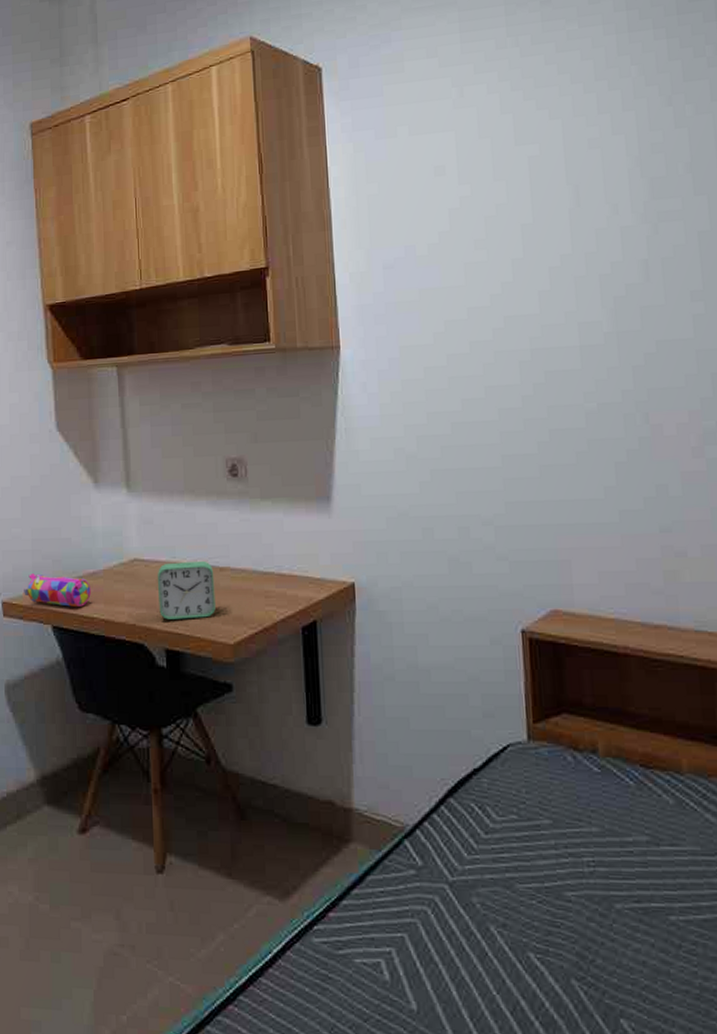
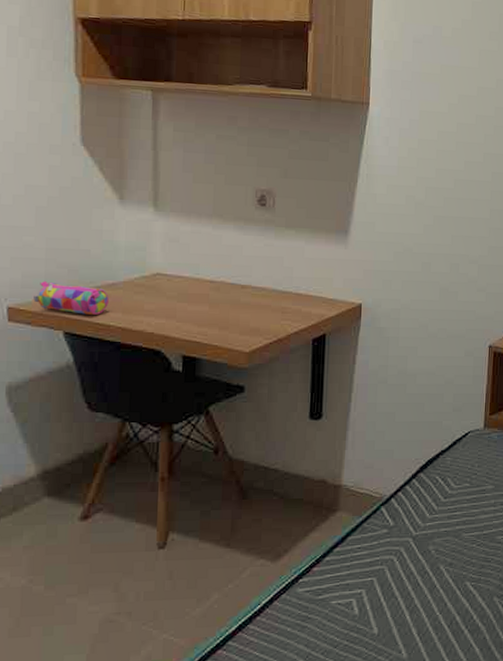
alarm clock: present [157,560,216,620] -> none [178,278,236,330]

